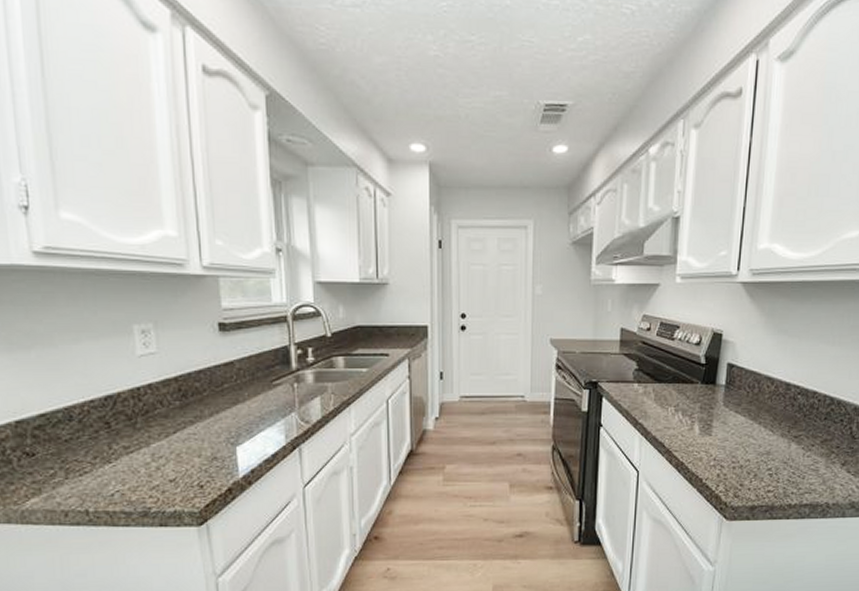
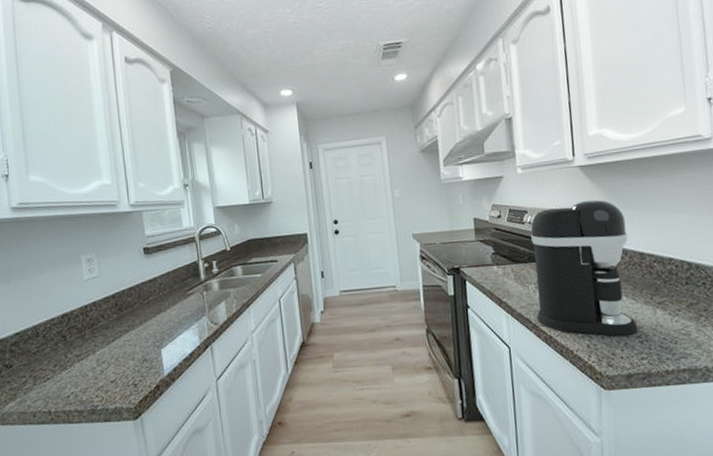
coffee maker: none [671,321,778,467] -> present [531,199,638,336]

